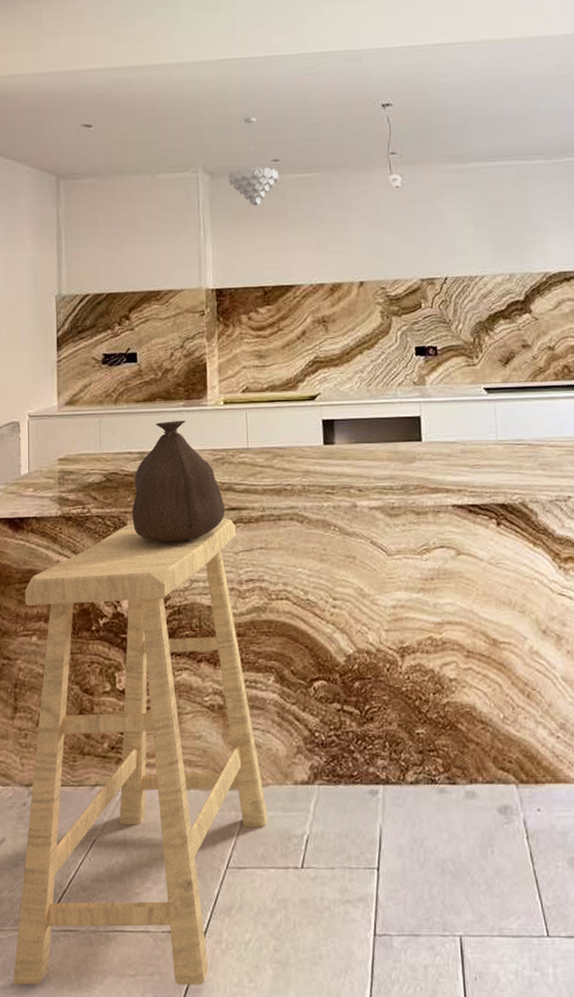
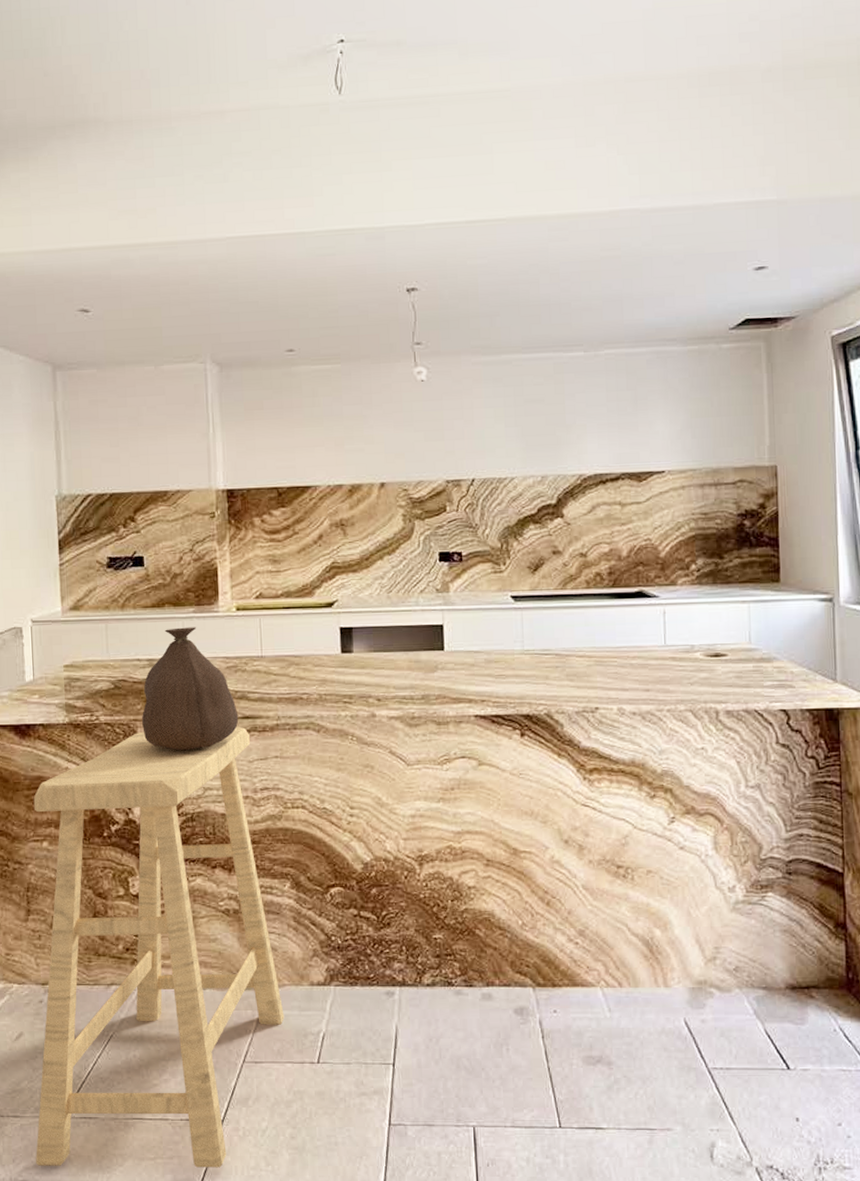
pendant light: present [228,117,279,207] -> none [238,302,294,401]

